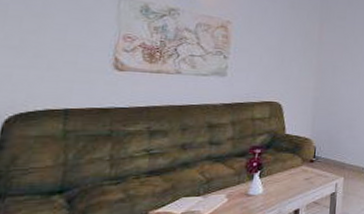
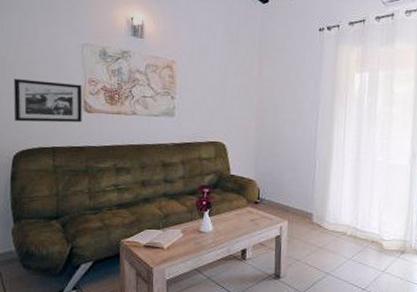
picture frame: none [12,31,114,82] -> present [13,79,83,123]

